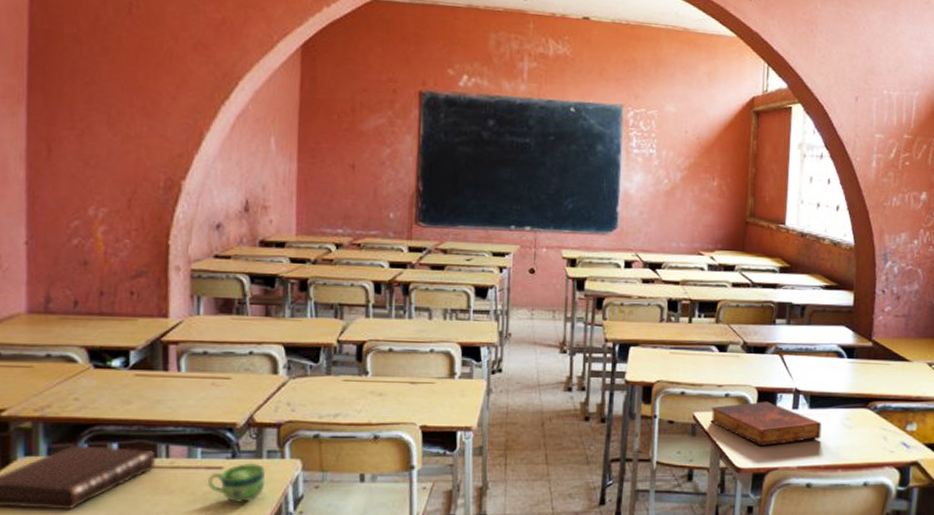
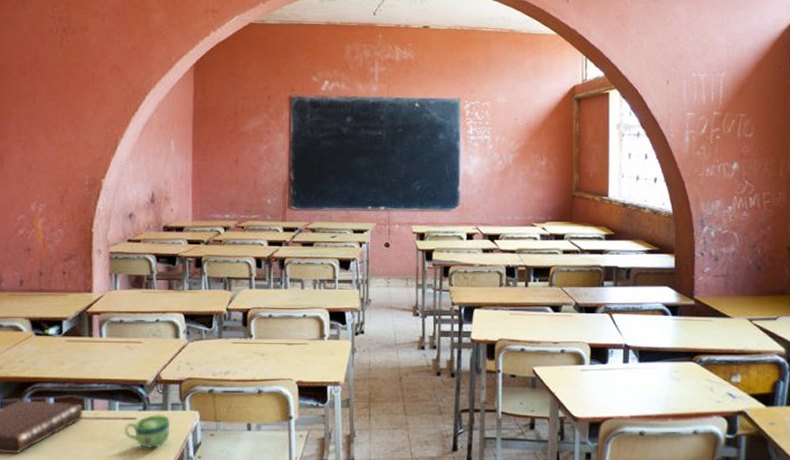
book: present [710,401,822,447] -> none [548,356,651,398]

